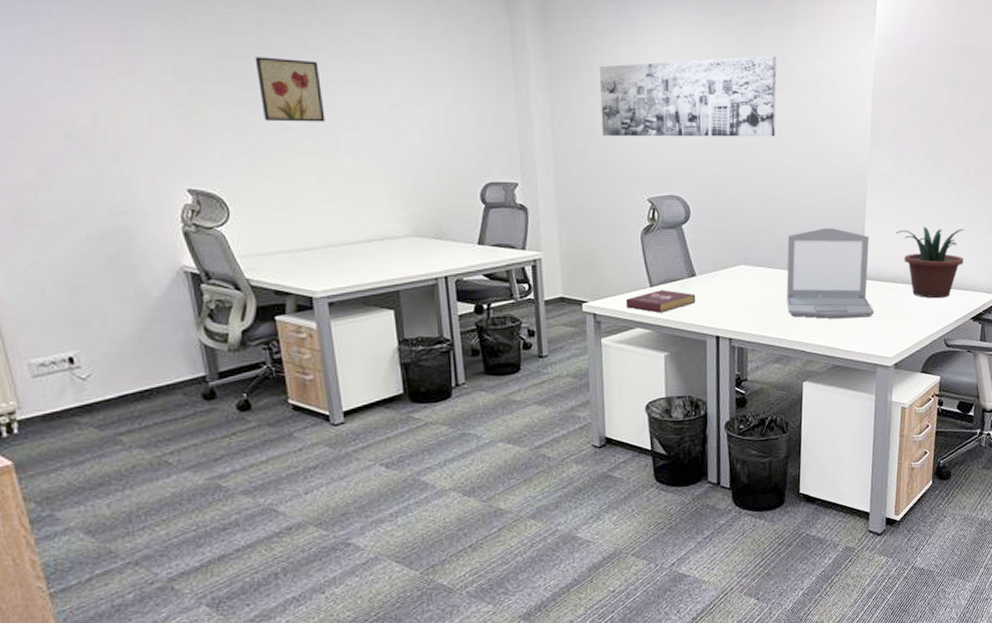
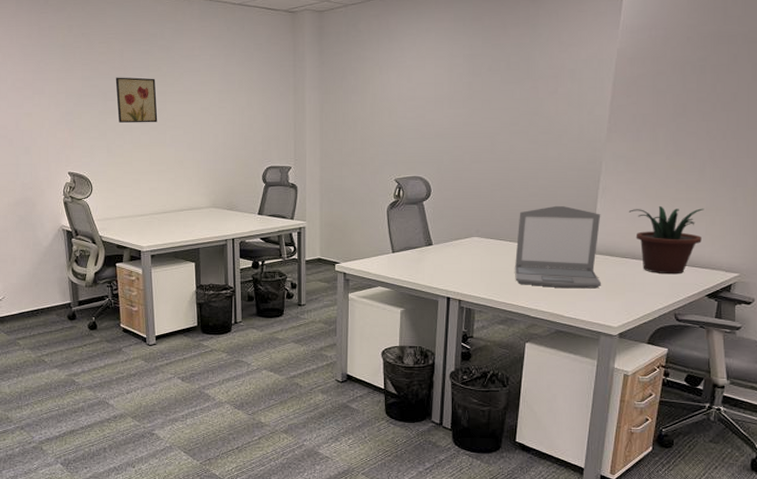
wall art: present [600,56,777,137] -> none [361,53,520,128]
book: present [625,290,696,313] -> none [370,256,432,275]

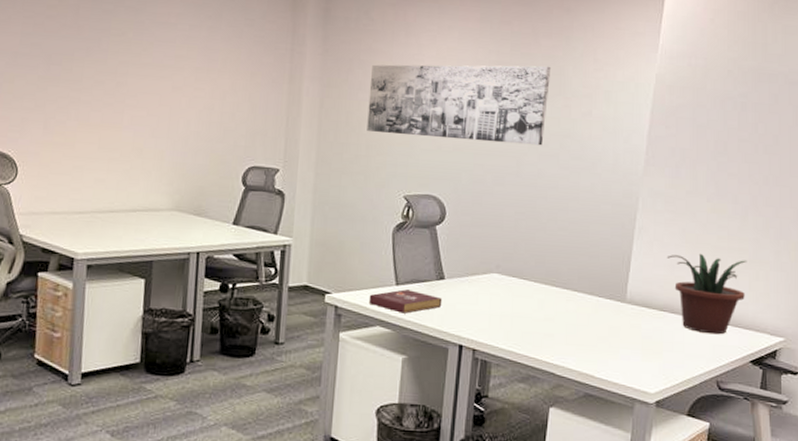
wall art: present [115,77,158,123] -> none [63,37,117,99]
wall art: none [361,53,520,128] -> present [367,64,552,146]
book: none [370,256,432,275] -> present [368,289,443,314]
laptop: present [515,205,602,289] -> none [539,243,637,346]

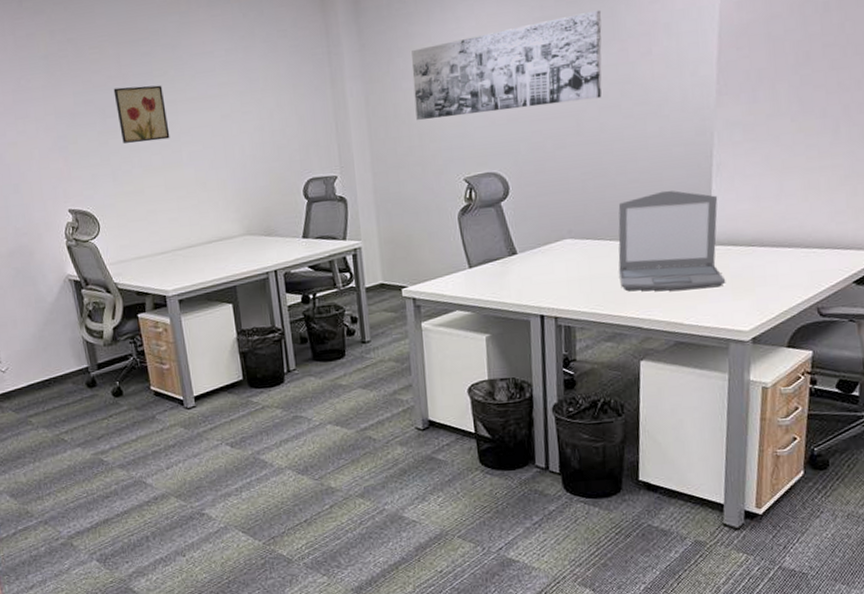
wall art: none [63,37,117,99] -> present [113,85,170,143]
book: present [368,289,443,314] -> none [444,270,518,294]
laptop: none [539,243,637,346] -> present [618,190,726,291]
potted plant: present [667,253,747,335] -> none [750,176,843,262]

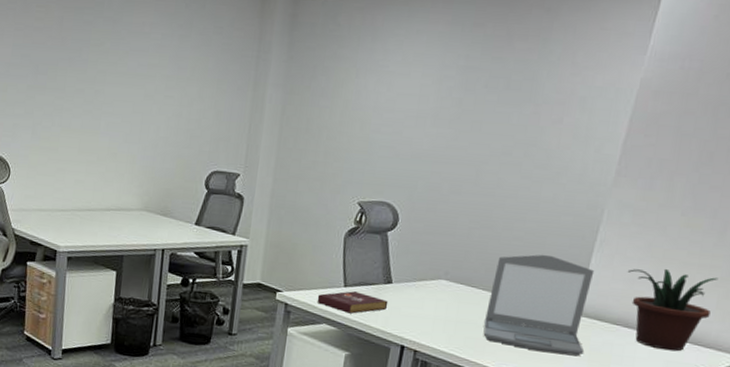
wall art: present [113,85,170,143] -> none [48,48,96,106]
wall art: present [412,9,602,120] -> none [326,70,524,155]
book: none [444,270,518,294] -> present [317,291,388,314]
potted plant: none [750,176,843,262] -> present [627,268,719,352]

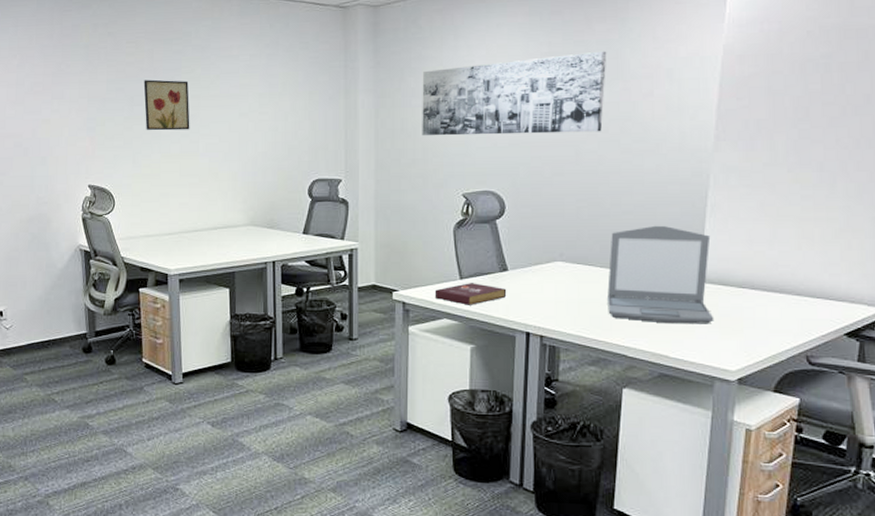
wall art: none [48,48,96,106] -> present [143,79,190,131]
wall art: none [326,70,524,155] -> present [422,51,607,136]
potted plant: present [627,268,719,352] -> none [744,226,838,309]

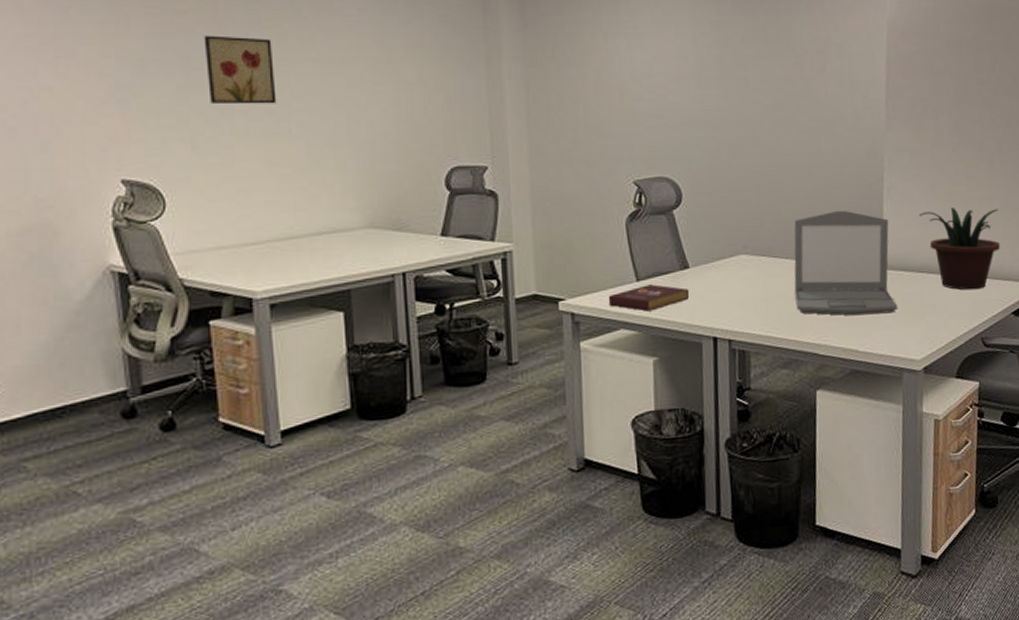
wall art: present [422,51,607,136] -> none [580,22,778,114]
potted plant: none [744,226,838,309] -> present [918,206,1000,290]

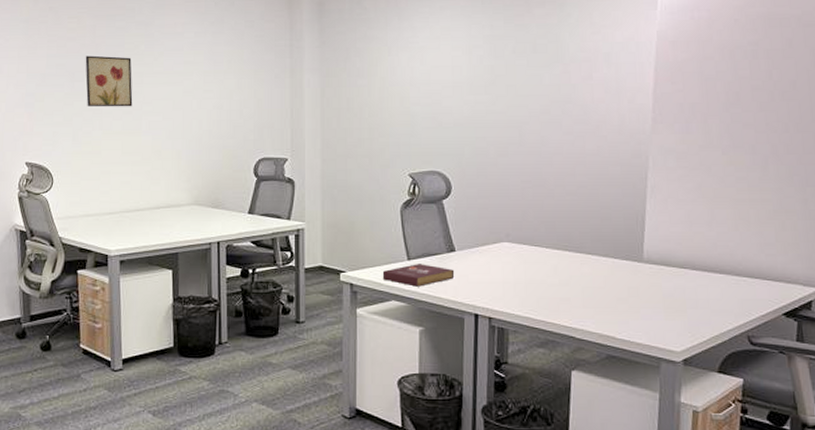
laptop: present [794,210,898,316] -> none [553,206,658,305]
potted plant: present [918,206,1000,290] -> none [683,207,772,289]

